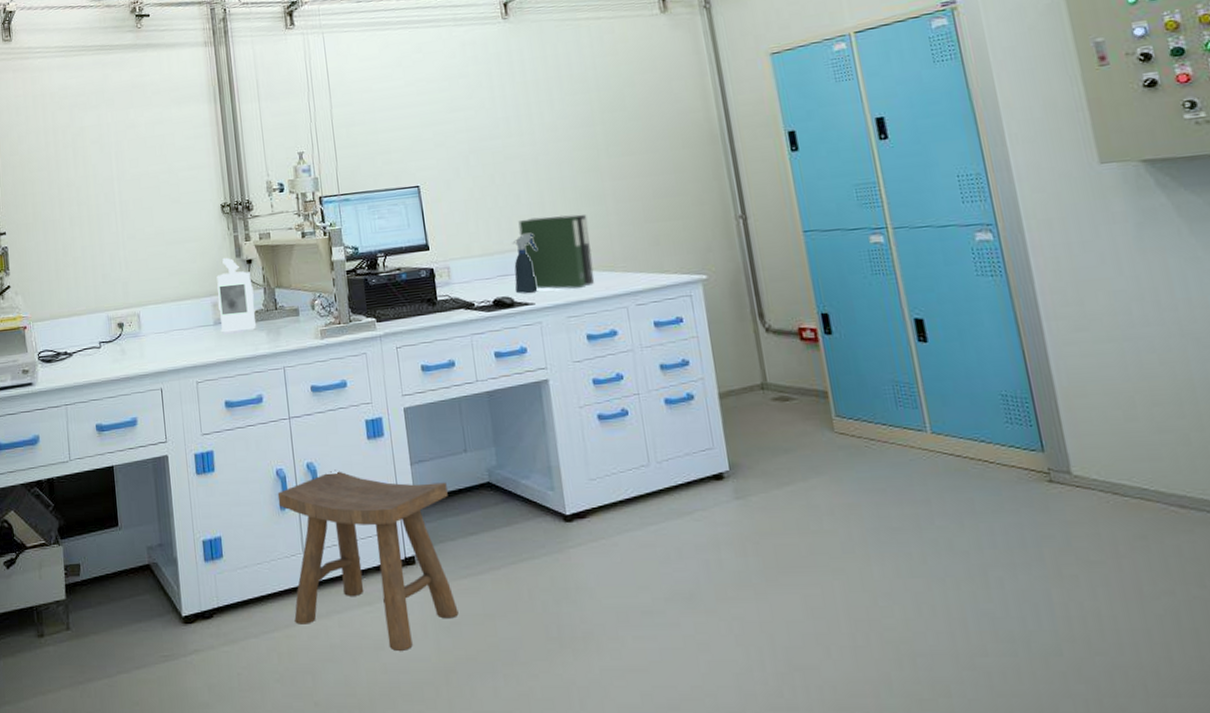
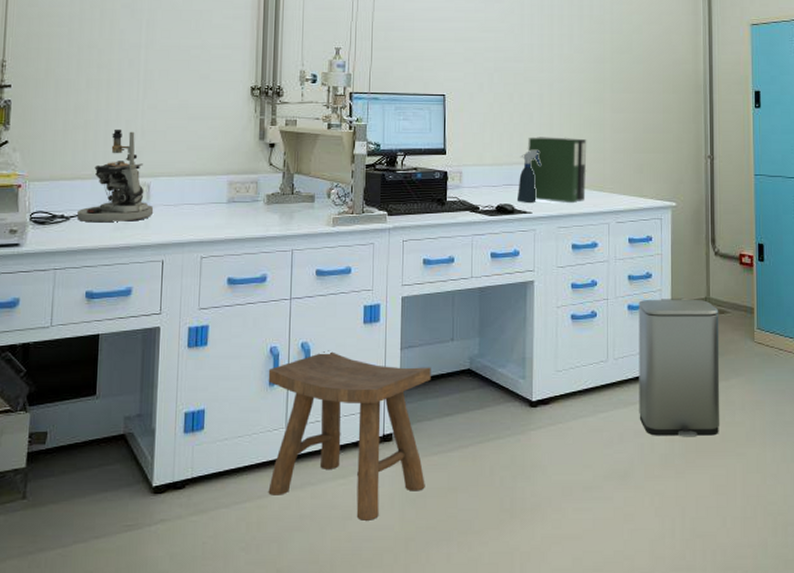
microscope: none [79,262,147,357] -> present [77,129,154,223]
tissue box: present [217,257,257,332] -> none [233,138,272,210]
pedal bin: none [677,386,805,551] -> present [639,299,720,437]

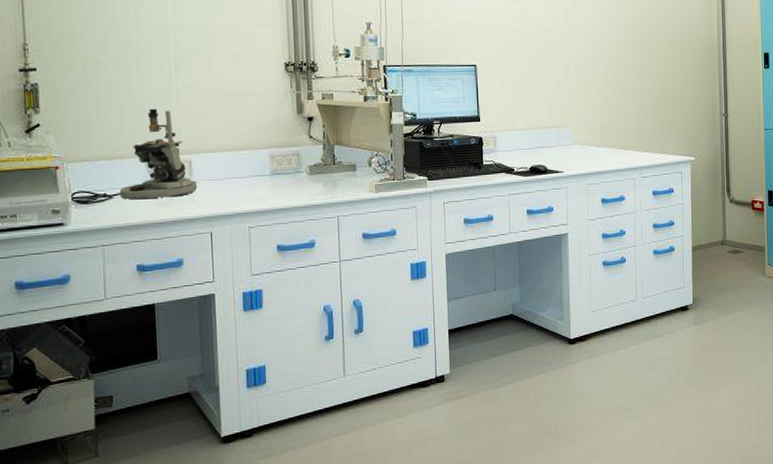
stool: present [268,350,431,521] -> none [323,305,477,452]
spray bottle: present [516,150,542,202] -> none [548,114,571,163]
binder: present [528,137,587,204] -> none [557,101,613,162]
pedal bin: present [639,299,720,437] -> none [663,242,737,362]

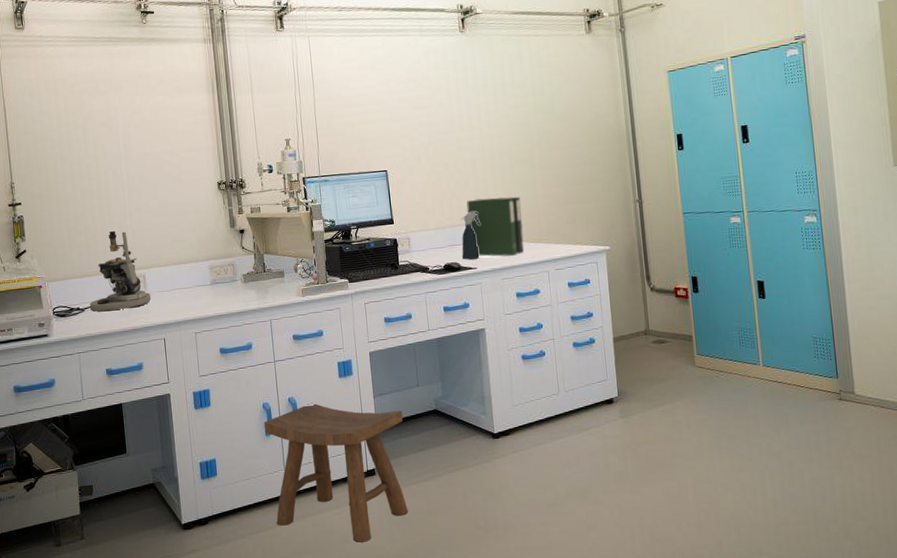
stool: none [323,305,477,452] -> present [263,402,408,543]
spray bottle: none [548,114,571,163] -> present [461,212,481,260]
binder: none [557,101,613,162] -> present [466,196,525,257]

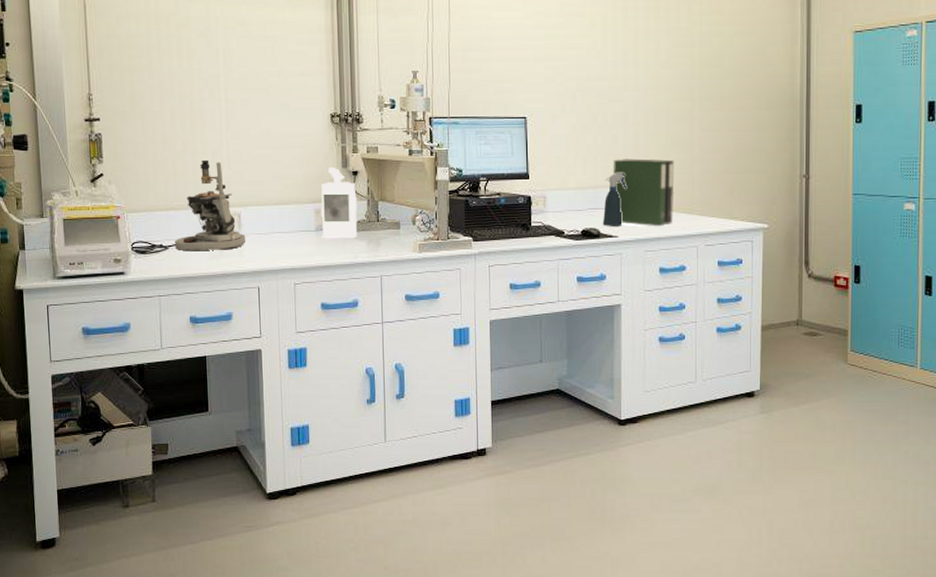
tissue box: none [213,227,248,290] -> present [321,167,358,238]
stool: present [263,402,408,543] -> none [365,371,521,526]

